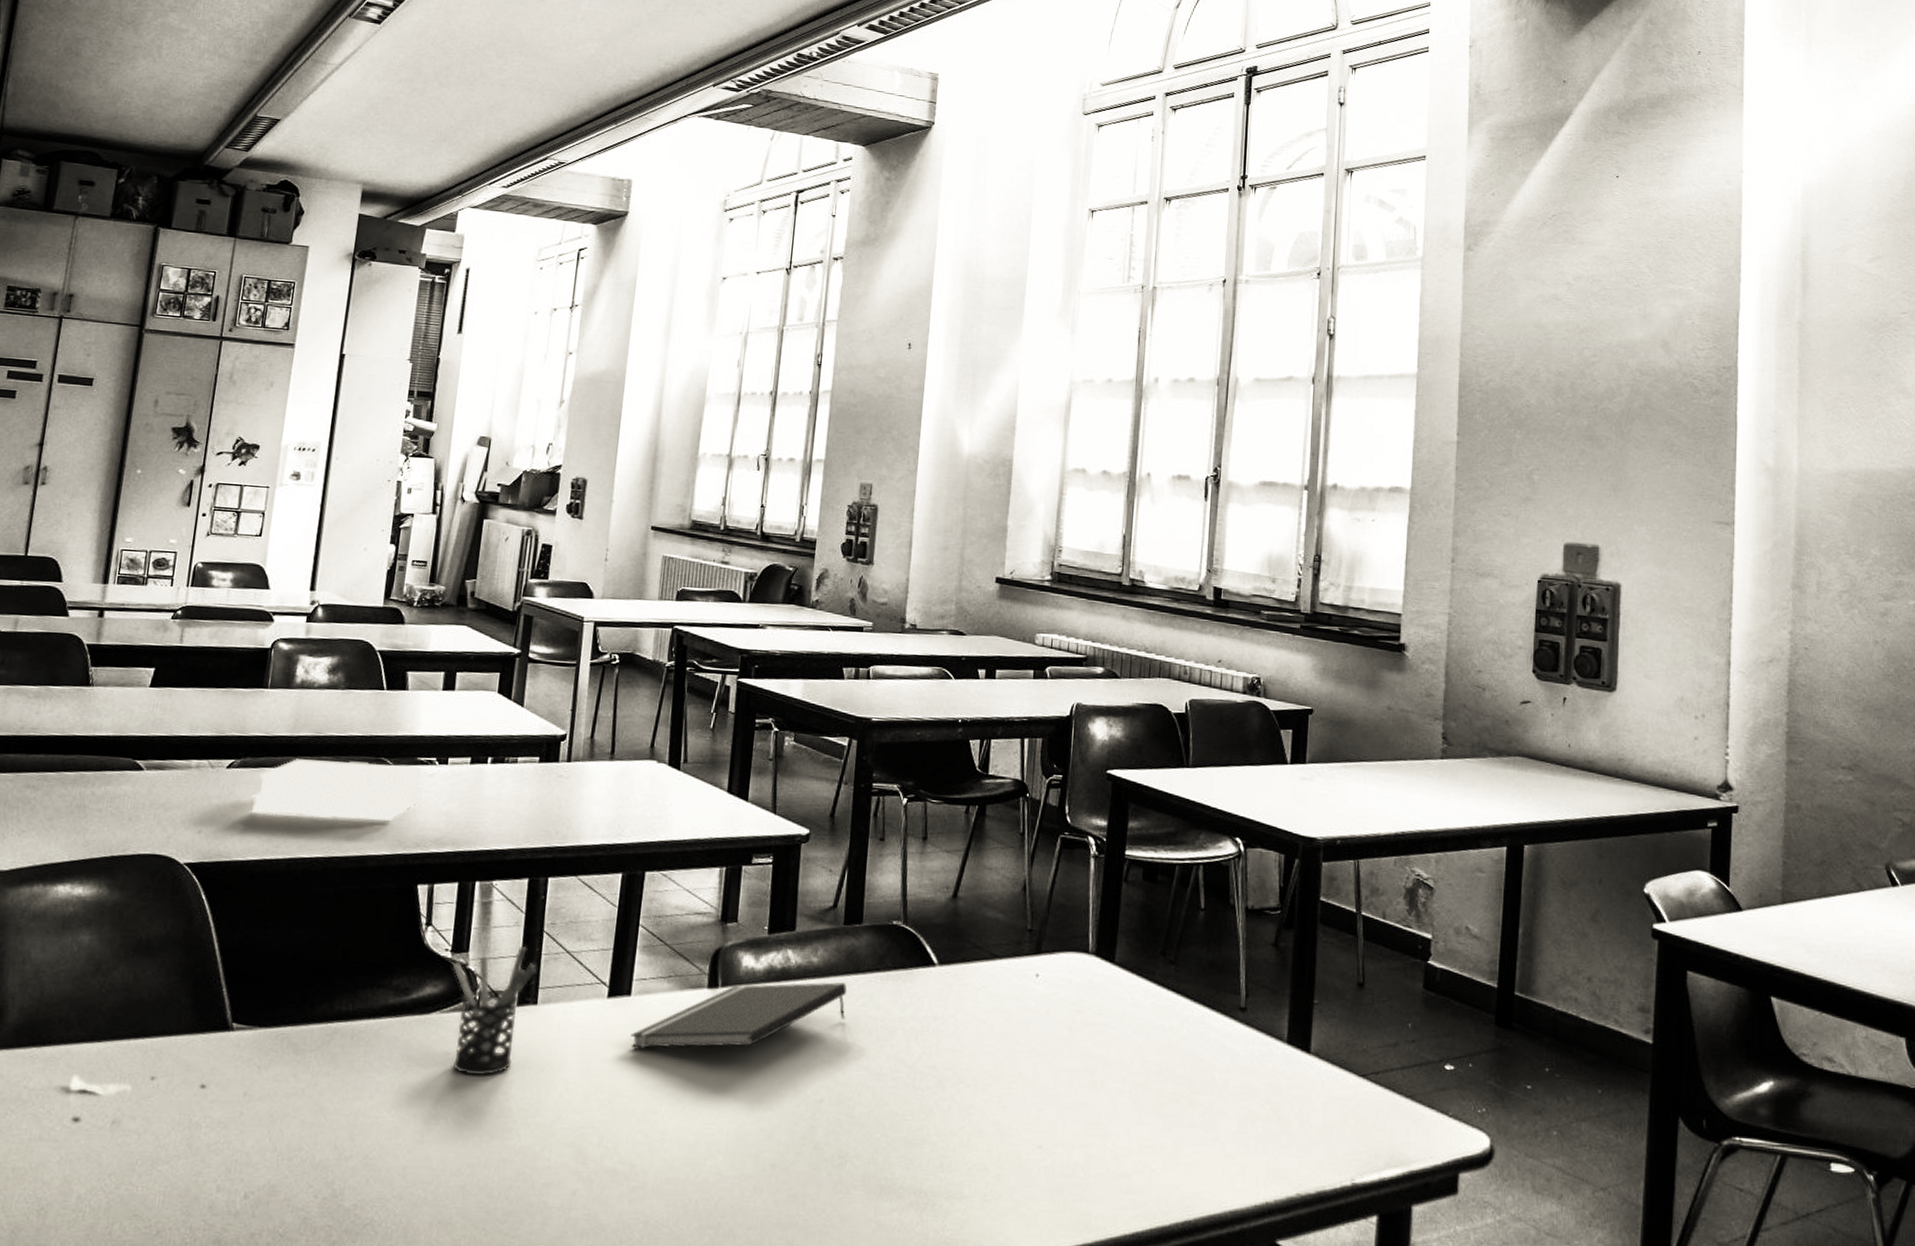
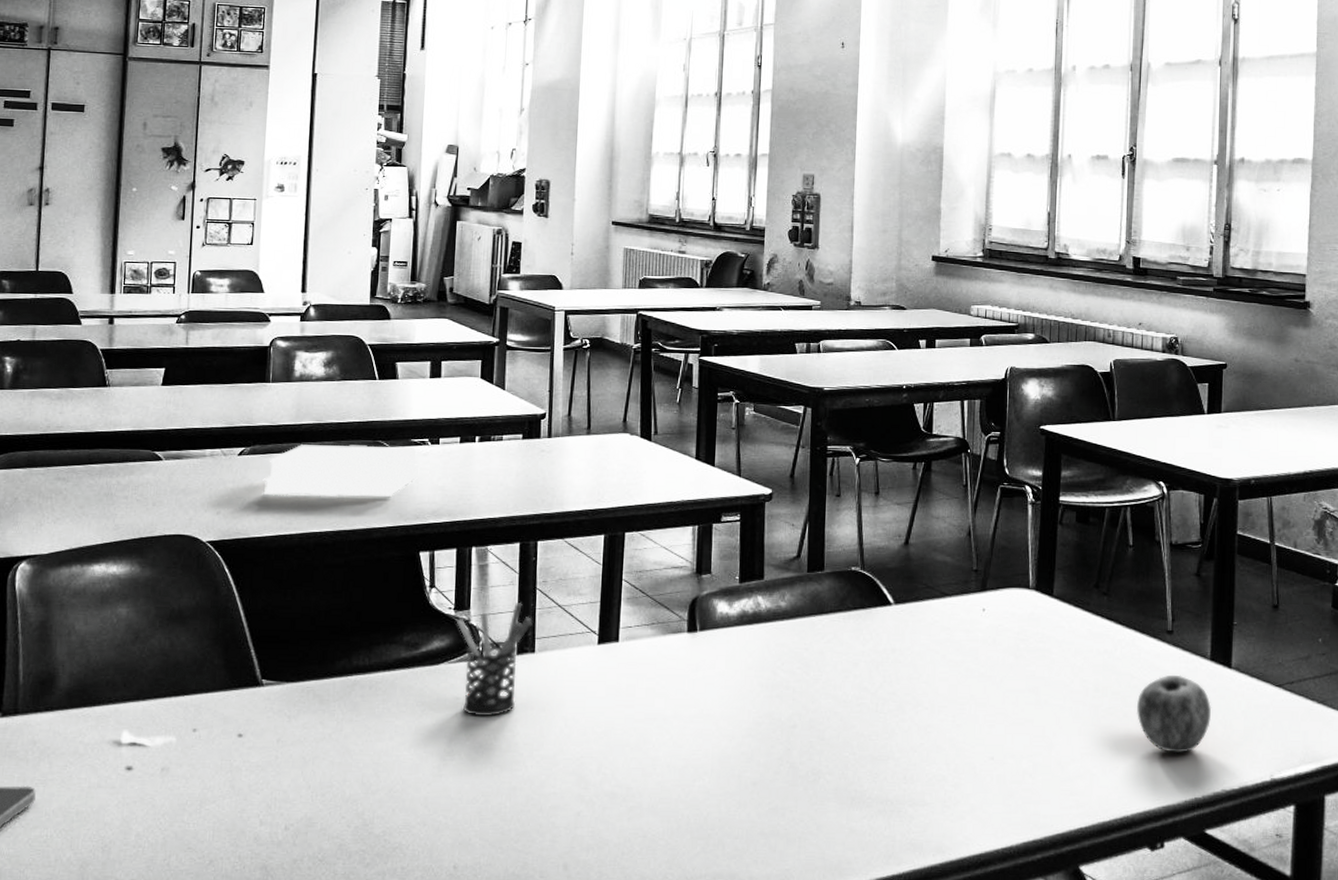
notepad: present [630,982,847,1049] -> none [620,623,813,687]
apple: none [1203,1058,1288,1150] -> present [1137,674,1212,754]

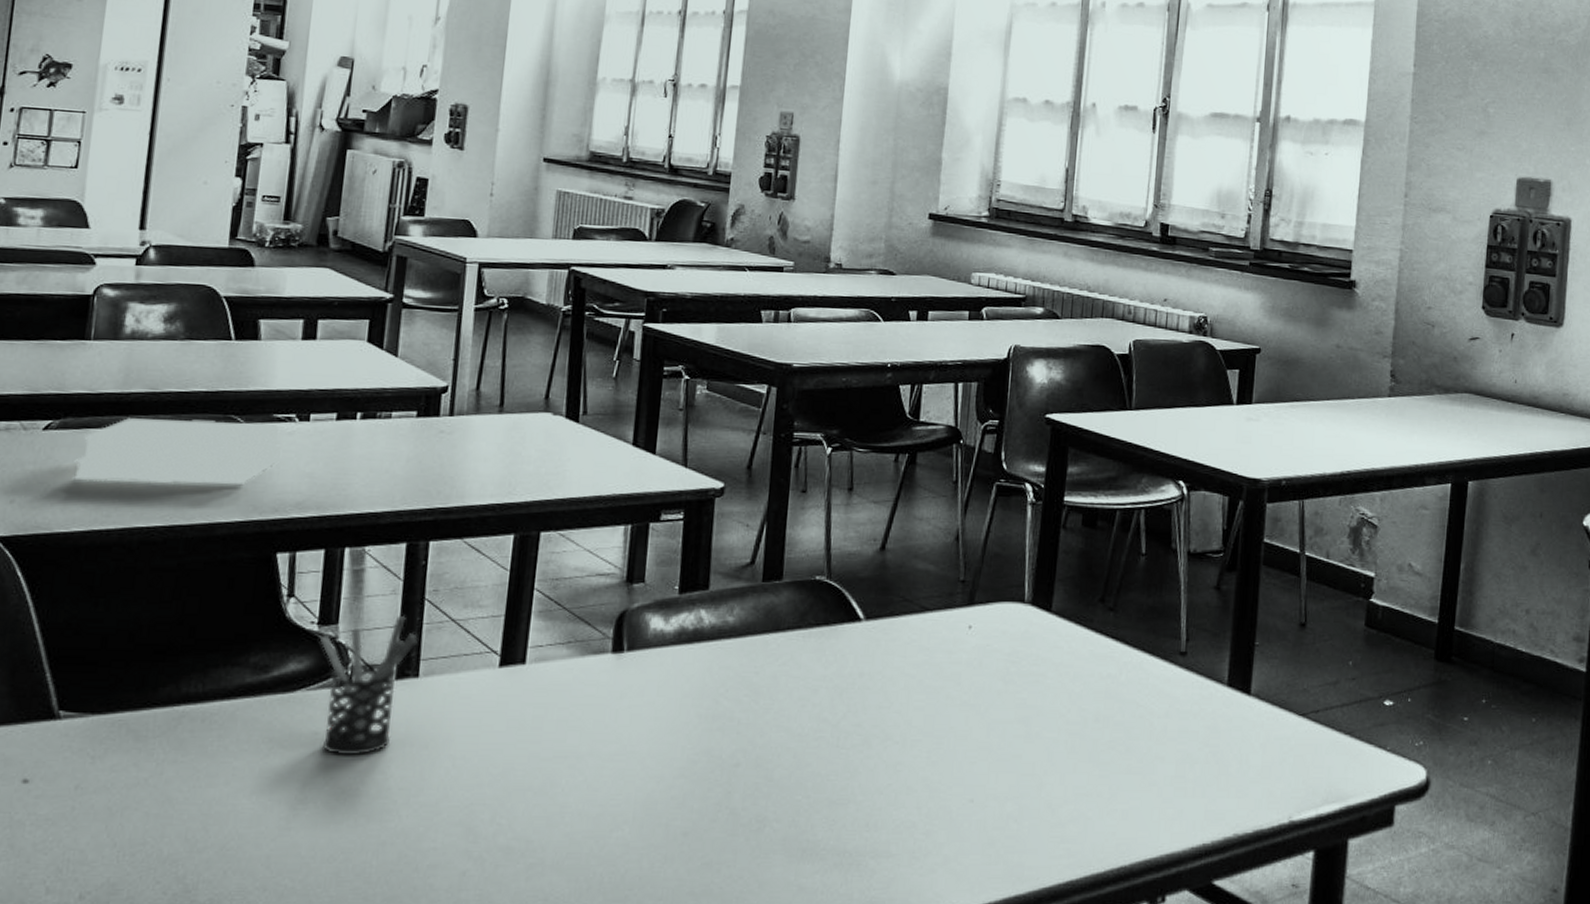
apple: present [1137,674,1212,754] -> none [1141,702,1227,794]

